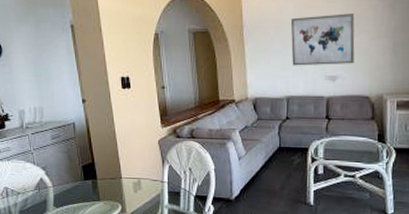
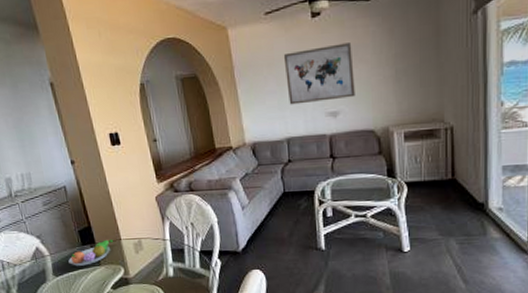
fruit bowl: none [69,177,115,200] -> present [68,239,114,266]

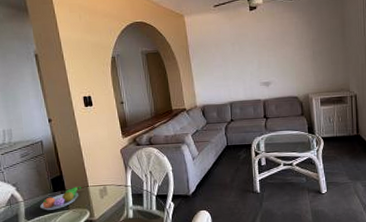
wall art: present [283,43,355,105] -> none [228,30,283,76]

